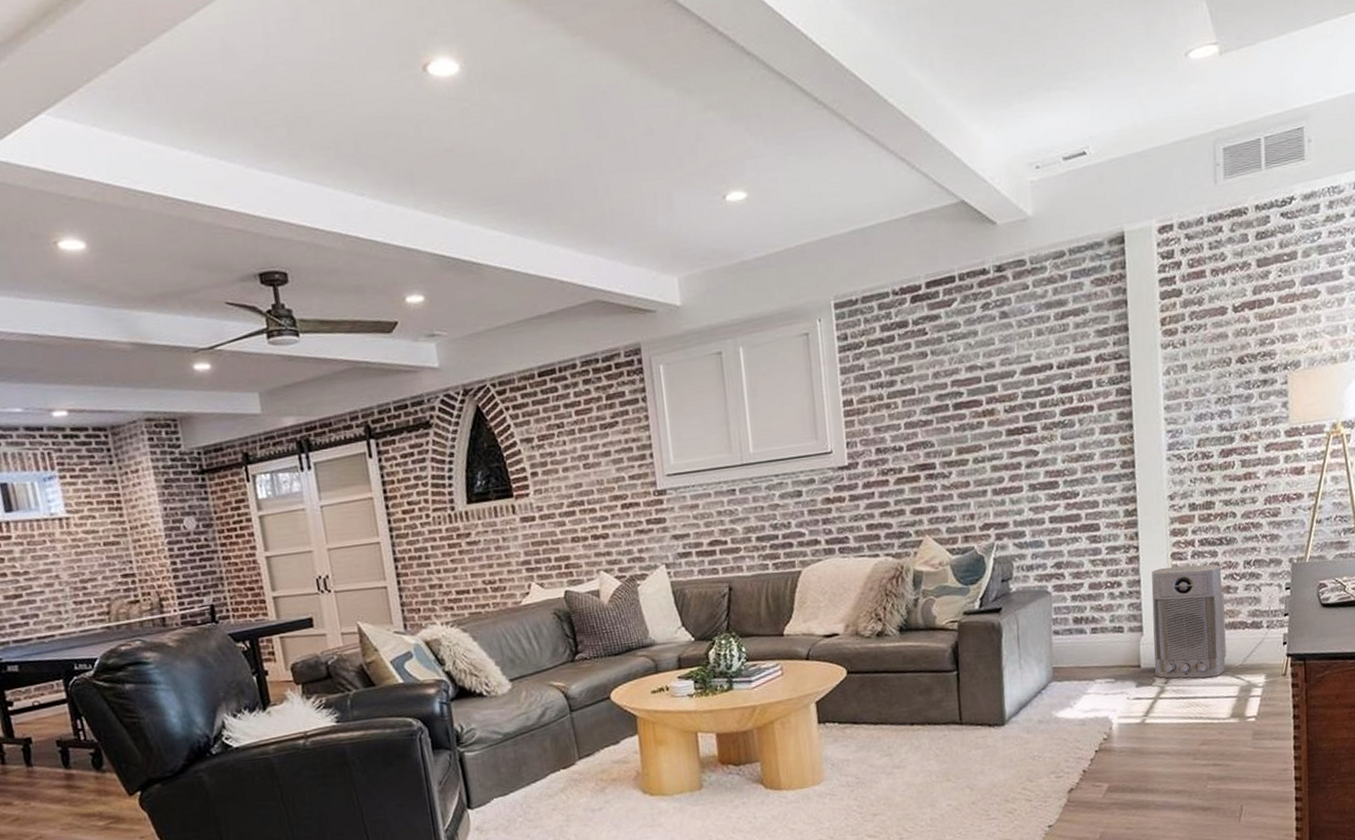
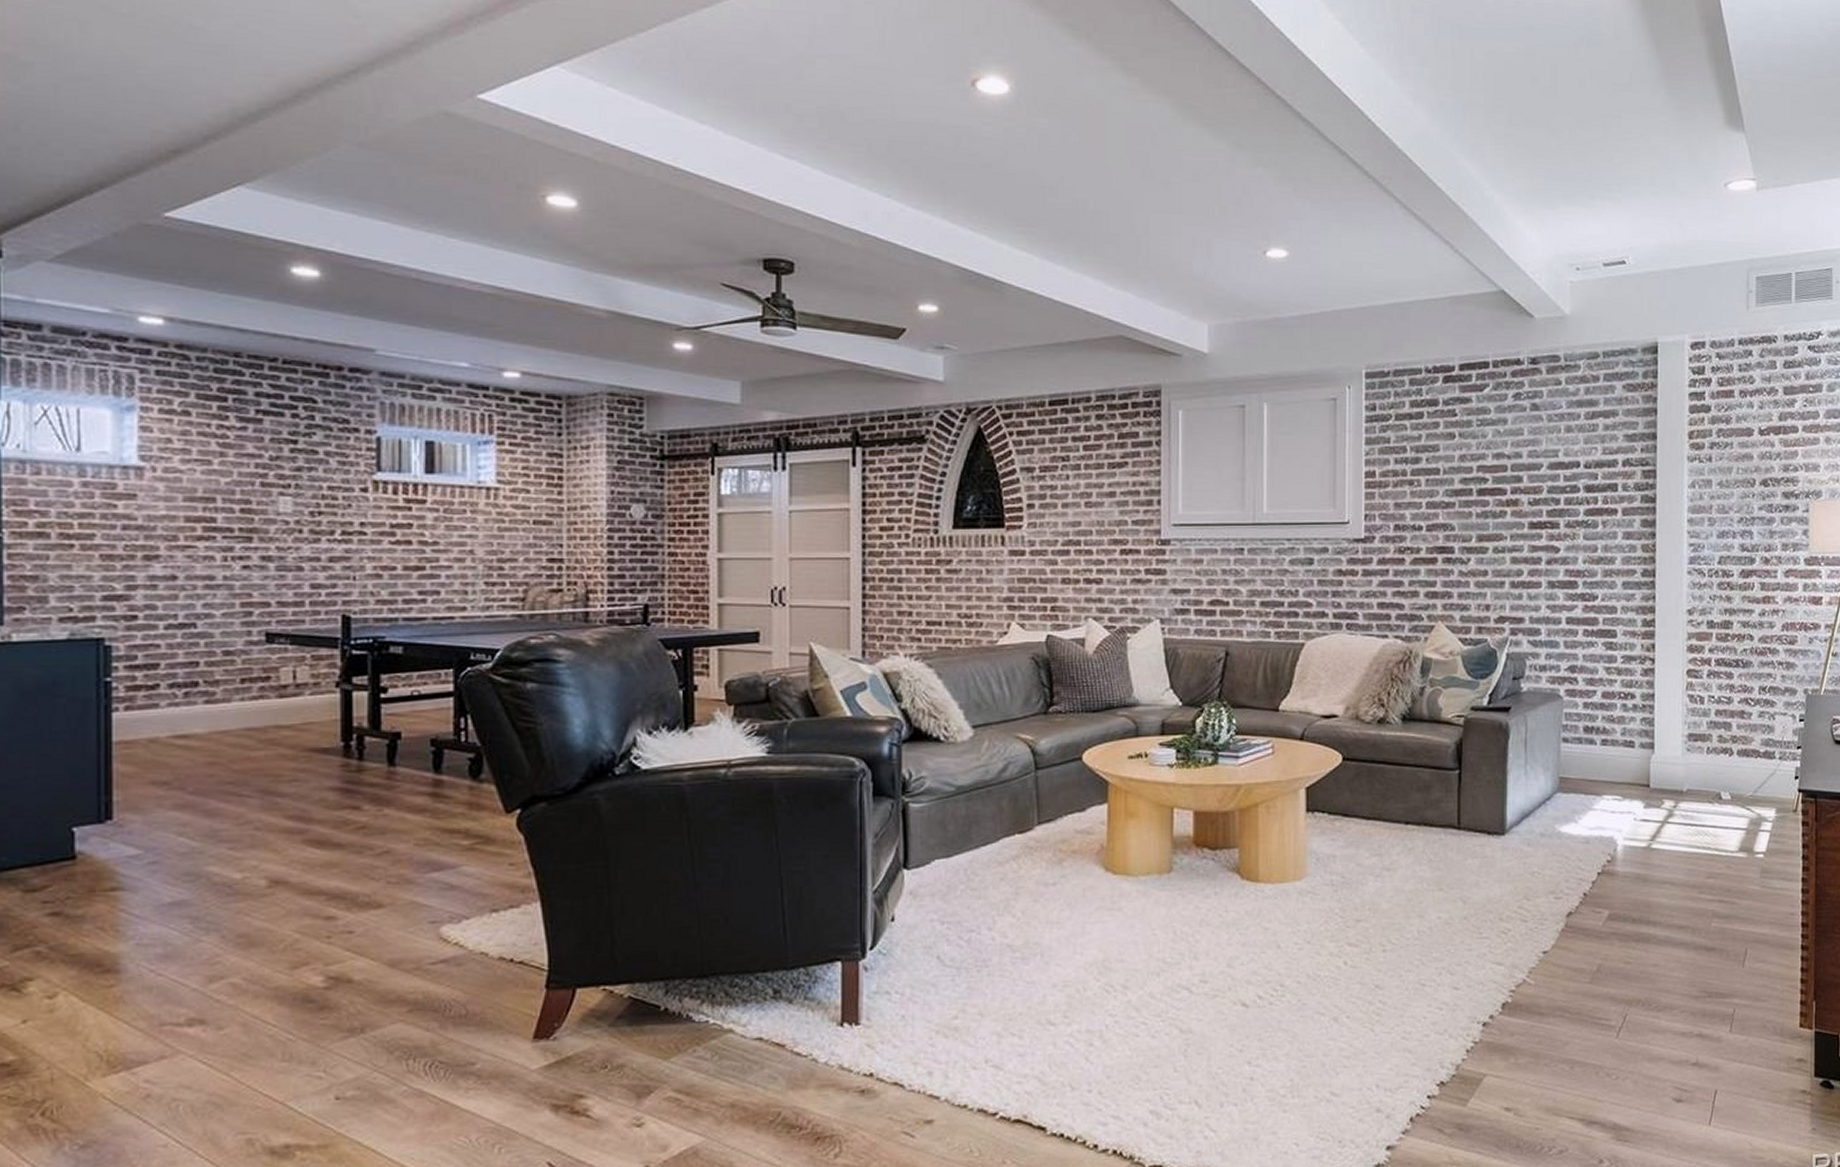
air purifier: present [1151,564,1227,679] -> none [1664,684,1738,806]

